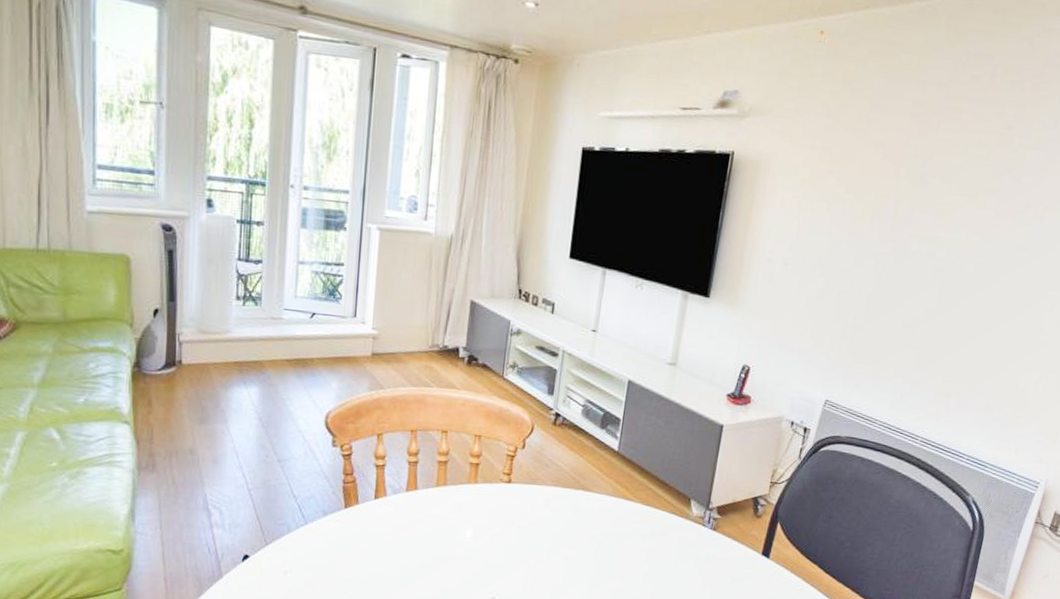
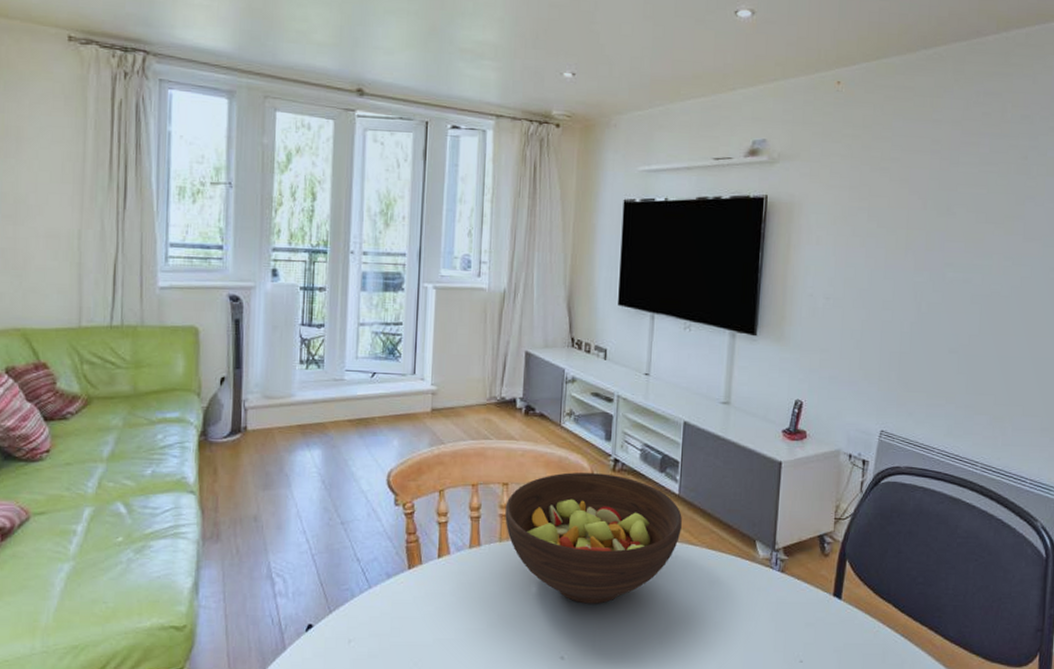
fruit bowl: none [443,424,620,551] -> present [505,472,682,604]

